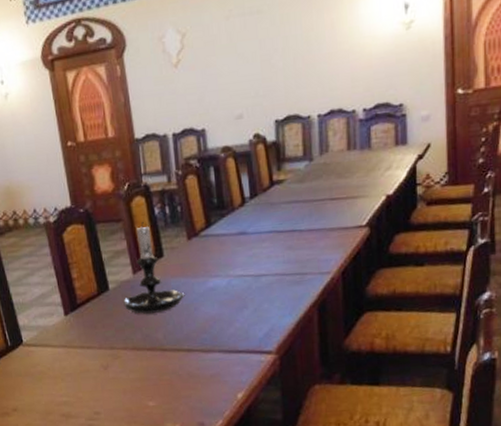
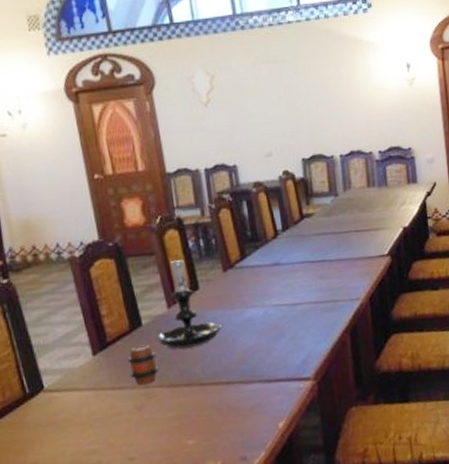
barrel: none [95,308,124,346] -> present [127,344,159,385]

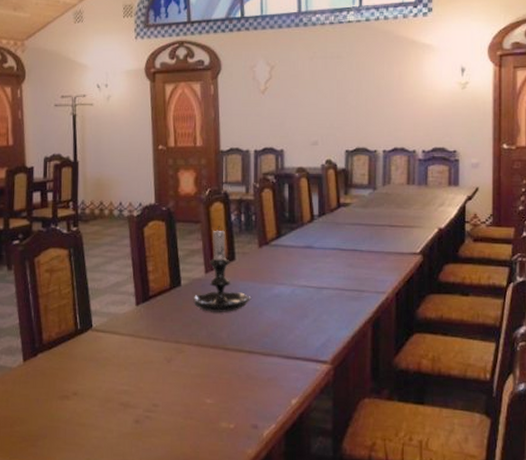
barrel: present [127,344,159,385] -> none [164,303,190,339]

